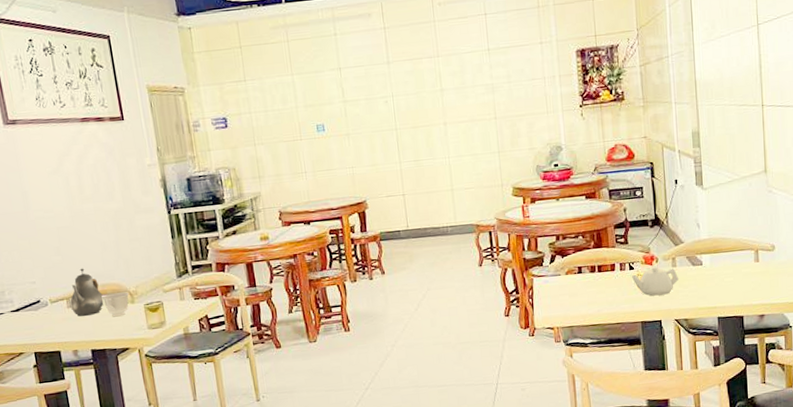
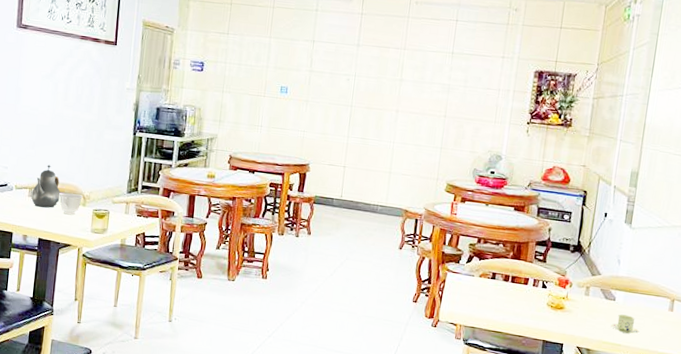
teapot: present [631,266,678,296] -> none [542,290,589,320]
cup and saucer: none [703,276,731,295] -> present [611,314,640,334]

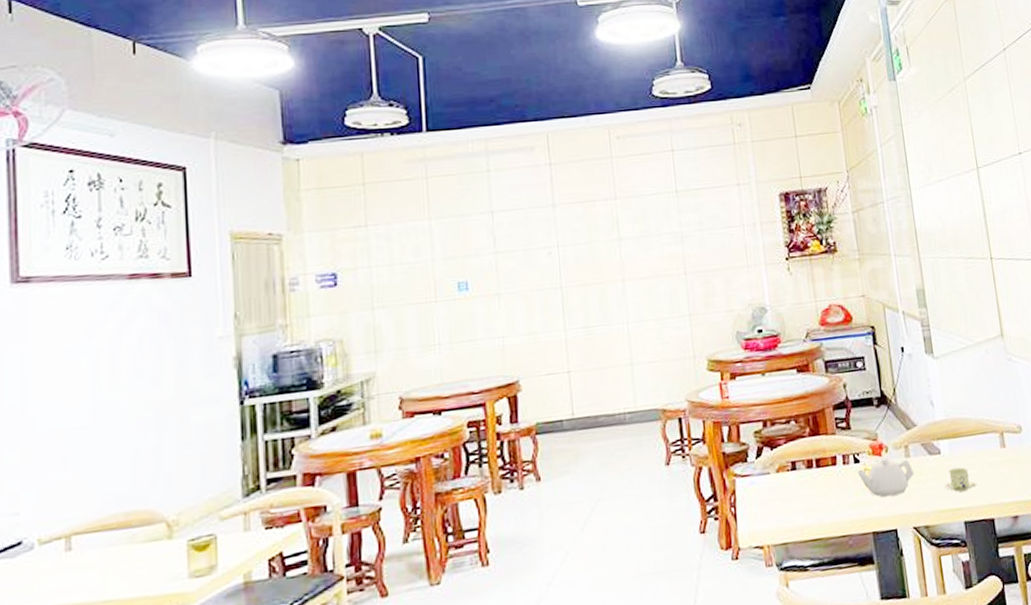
teapot: present [31,165,61,208] -> none [71,488,125,565]
teacup: present [59,193,83,215] -> none [122,522,167,563]
teapot: none [542,290,589,320] -> present [856,457,914,498]

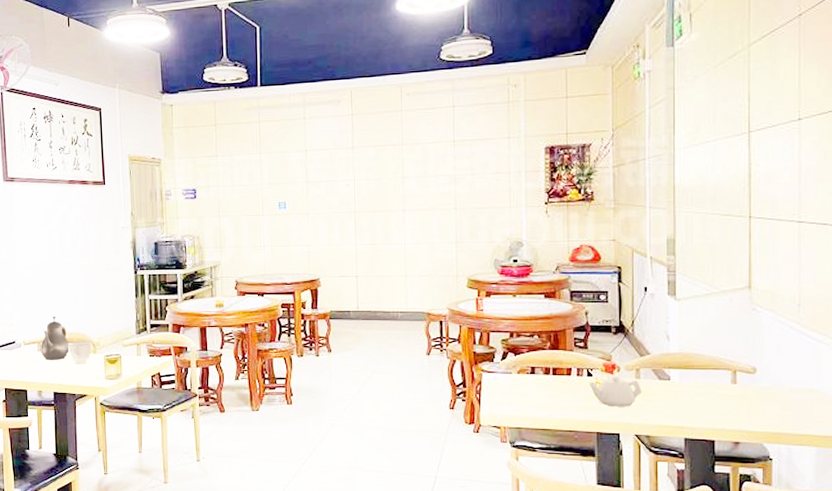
teapot: none [71,488,125,565] -> present [41,316,69,361]
teacup: none [122,522,167,563] -> present [68,342,93,364]
cup and saucer: present [944,467,977,492] -> none [669,394,702,414]

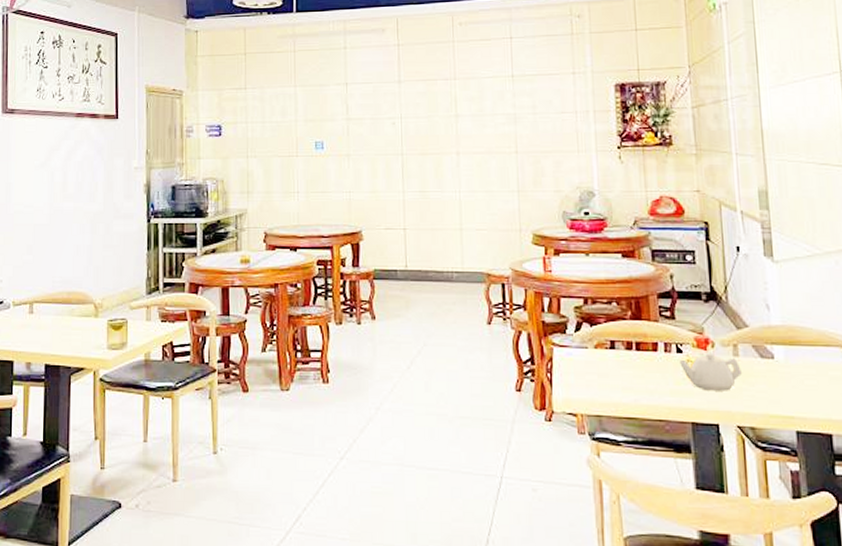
teapot: present [41,316,69,361] -> none [33,271,67,326]
teacup: present [68,342,93,364] -> none [65,303,95,331]

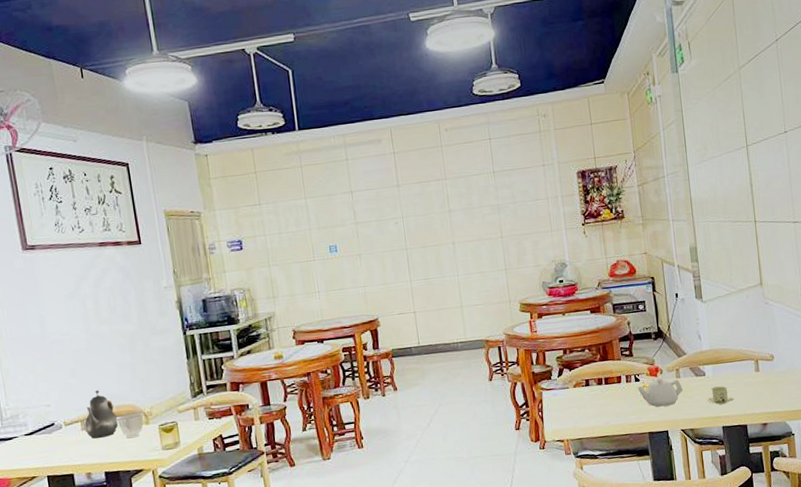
teapot: none [33,271,67,326] -> present [84,390,119,439]
teacup: none [65,303,95,331] -> present [116,413,144,439]
cup and saucer: none [775,376,815,401] -> present [707,386,734,405]

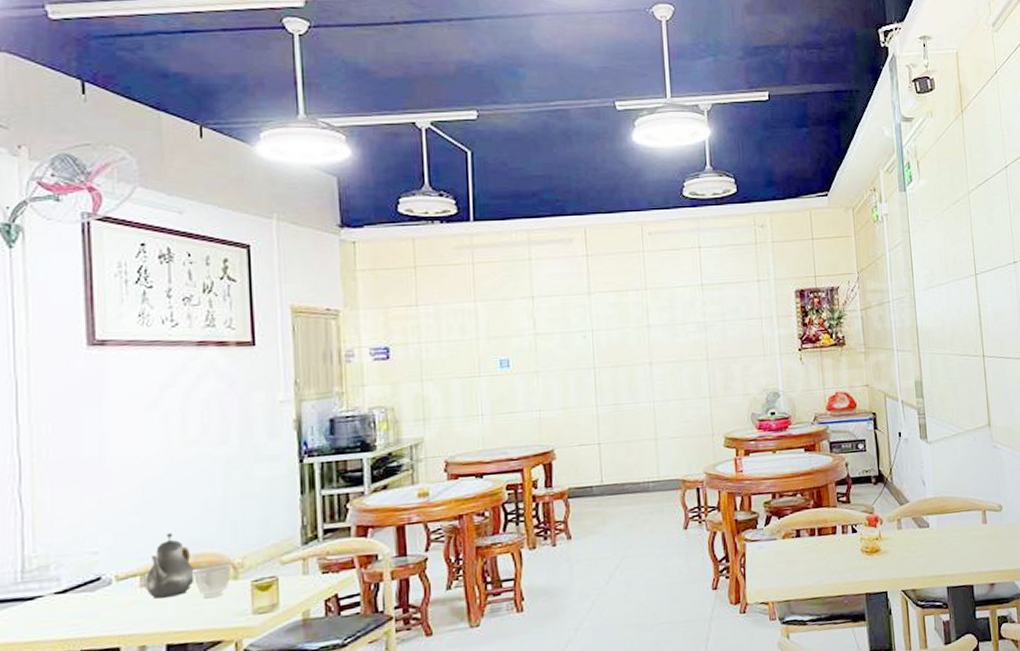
teapot: present [637,377,683,407] -> none [854,528,904,564]
cup and saucer: present [707,386,734,405] -> none [930,539,960,561]

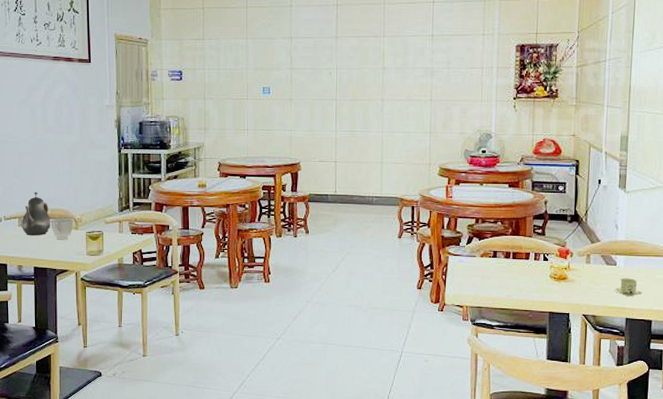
cup and saucer: none [930,539,960,561] -> present [614,278,643,296]

